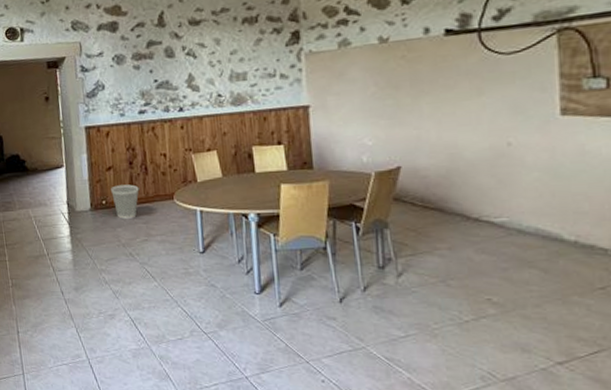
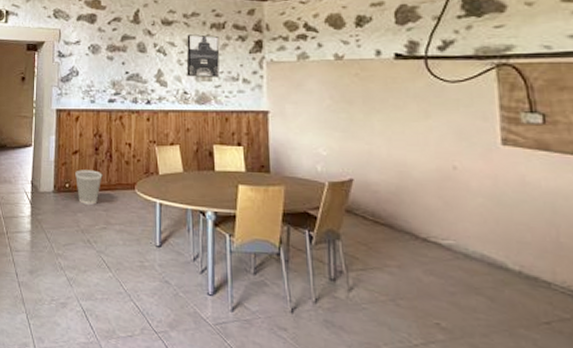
wall art: none [217,30,255,79] -> present [186,34,220,77]

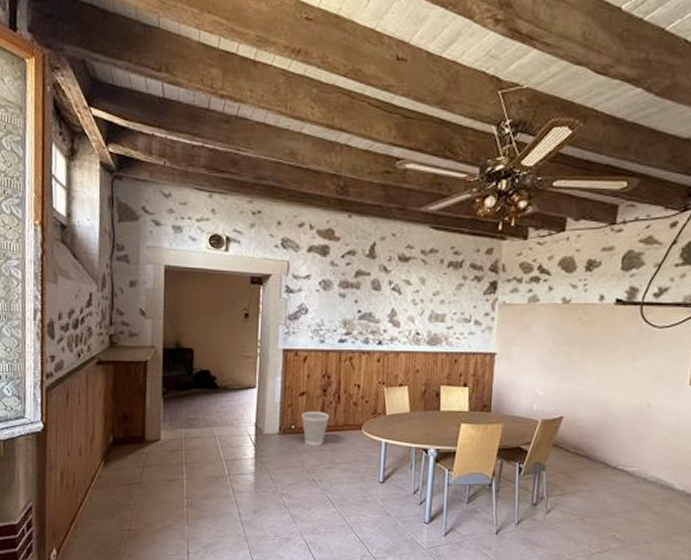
wall art: present [186,34,220,77] -> none [420,273,456,318]

